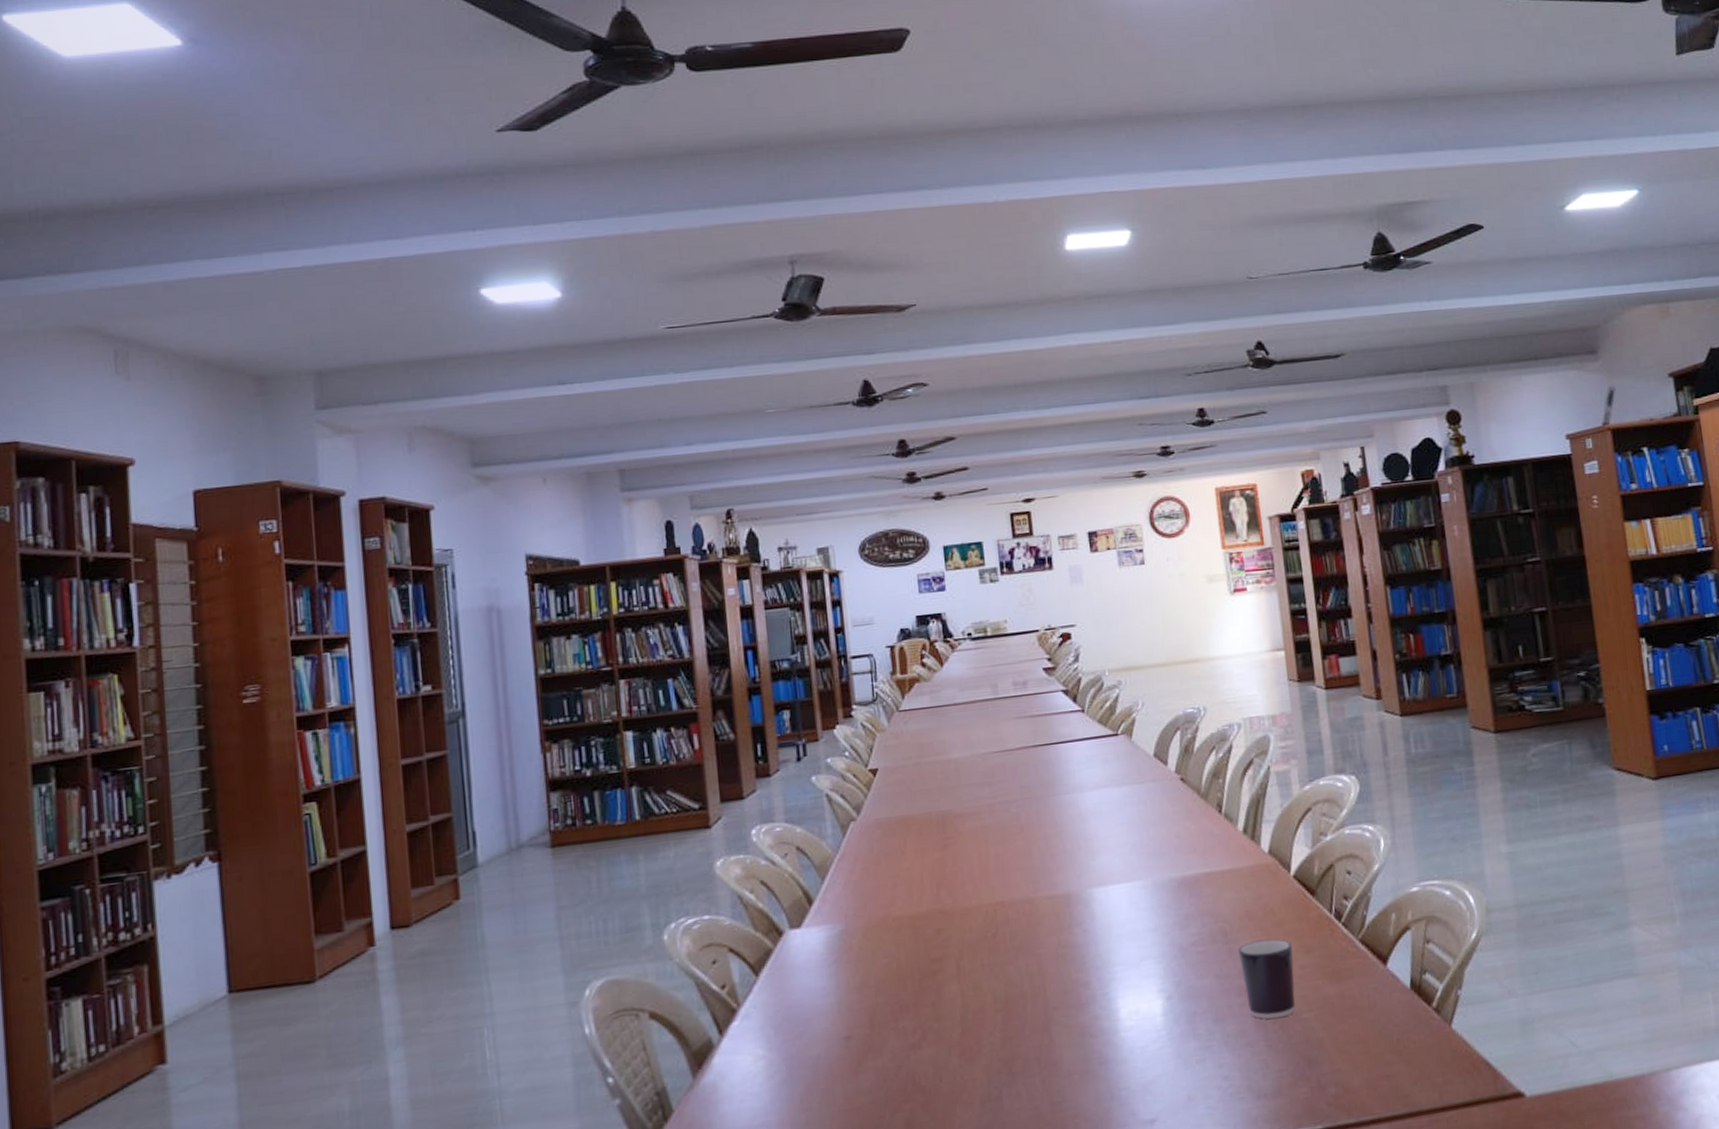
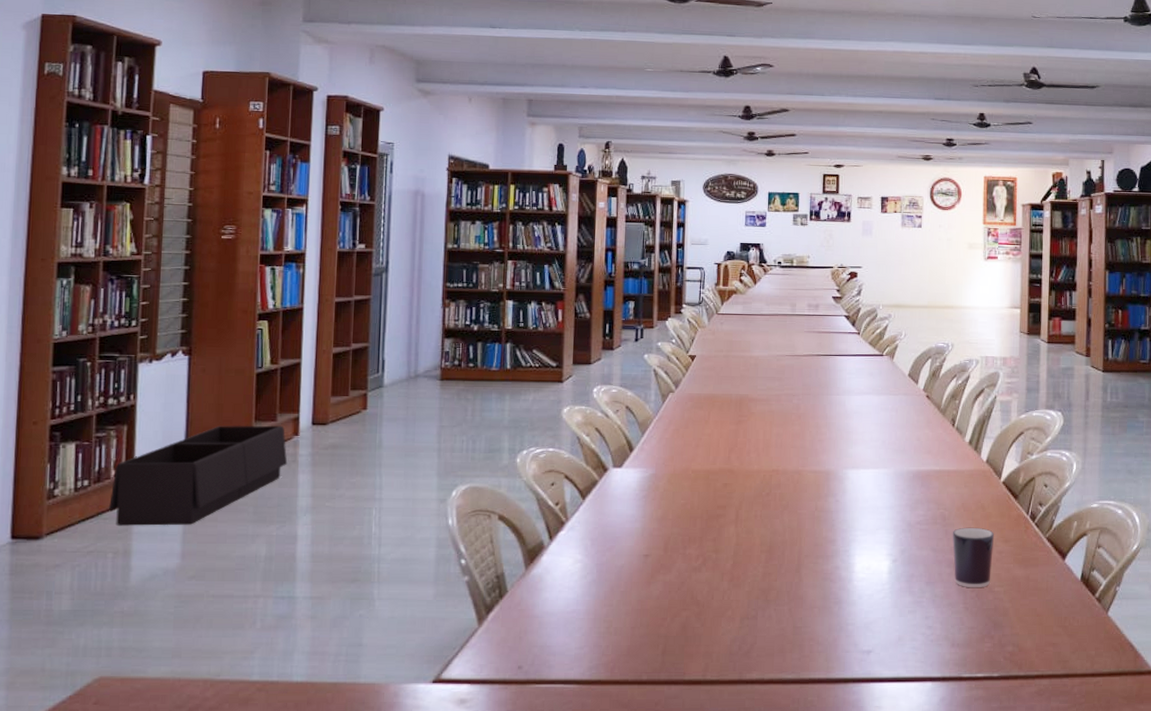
cardboard box: none [136,936,365,1099] -> present [109,425,288,526]

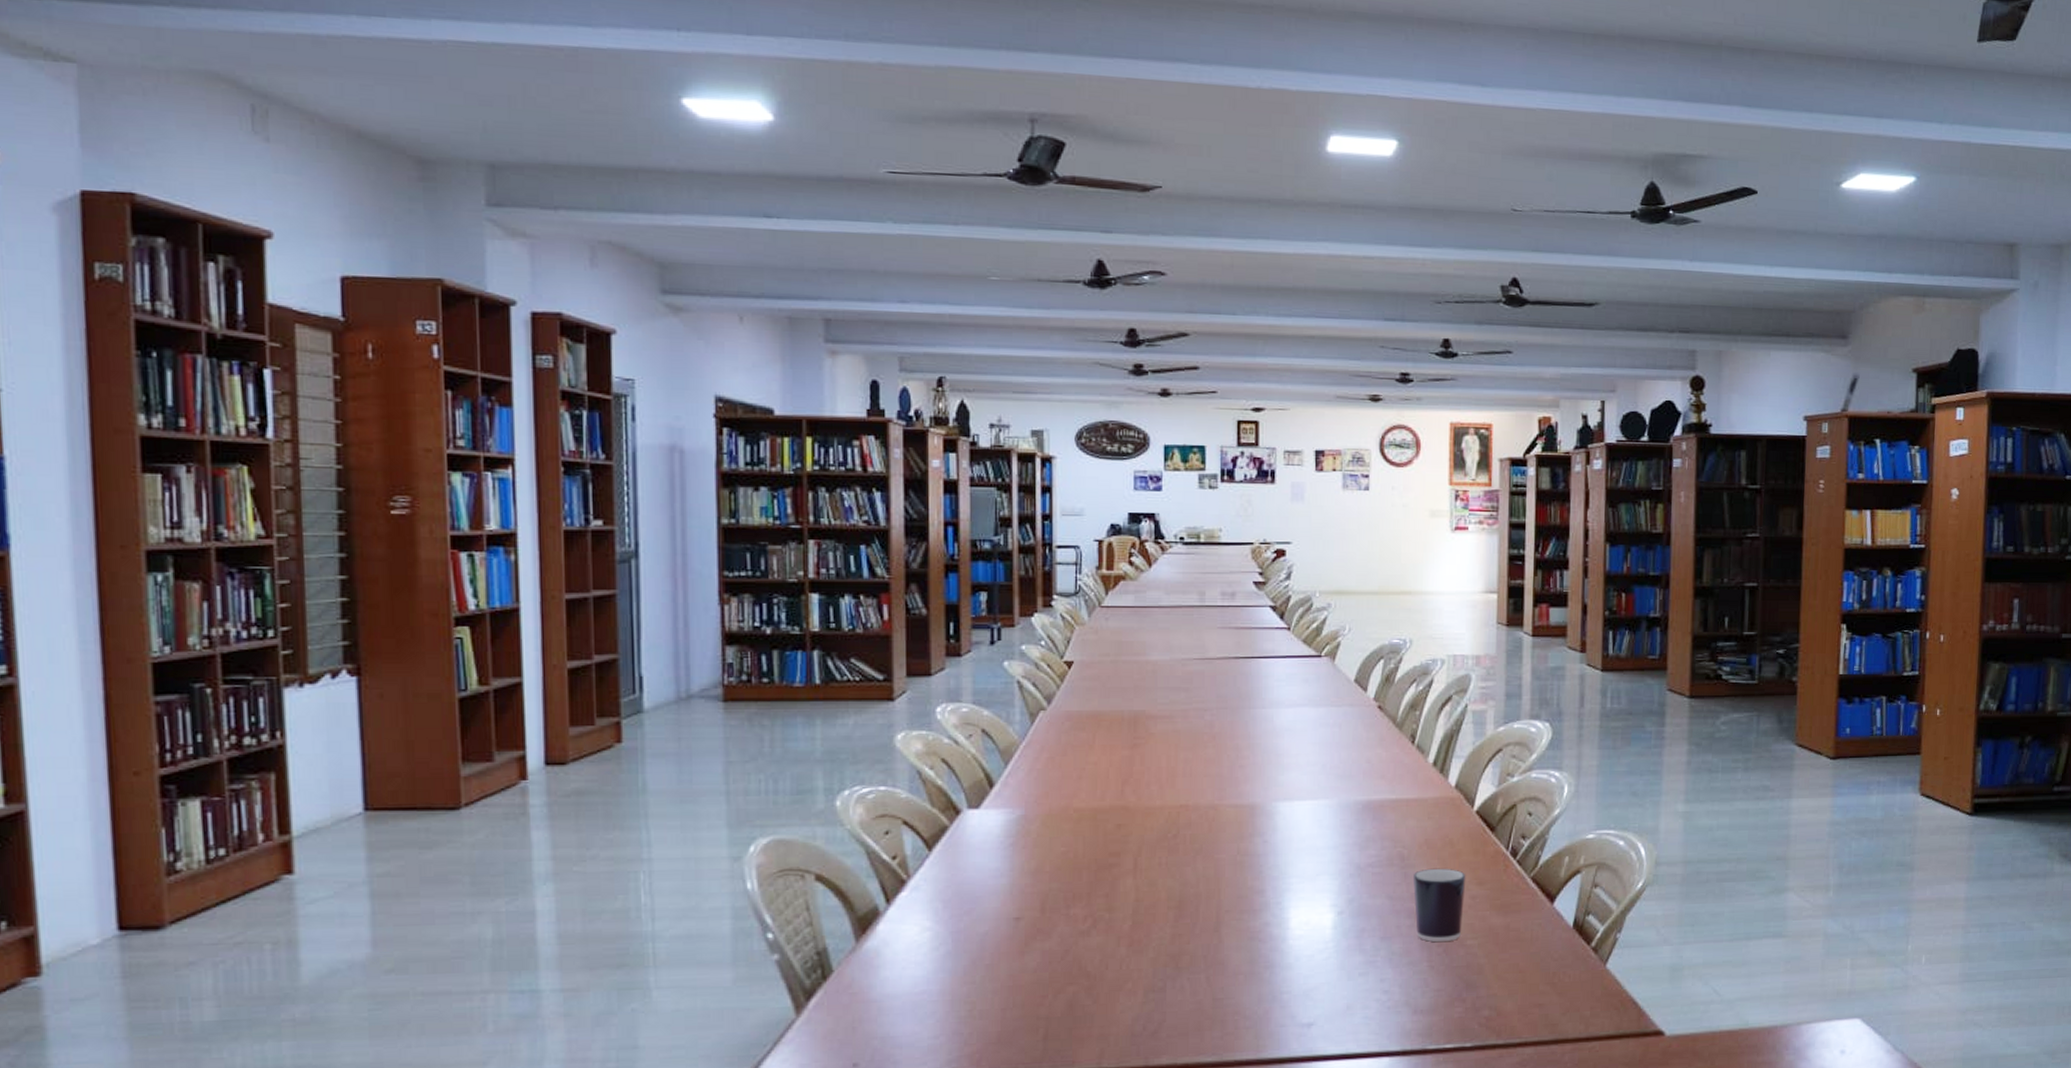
cardboard box: present [109,425,288,526] -> none [259,767,514,907]

